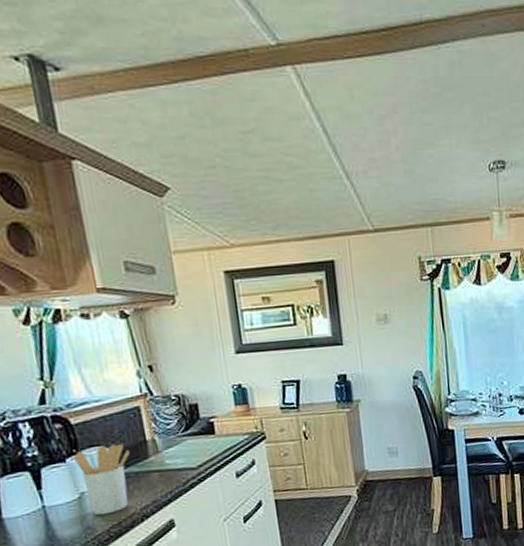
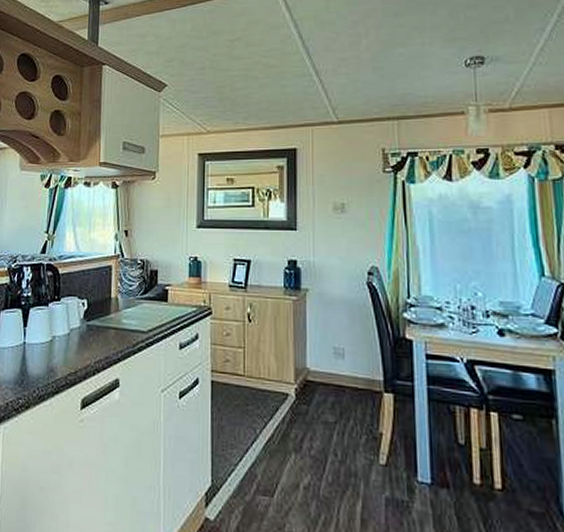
utensil holder: present [74,443,130,516] -> none [55,297,96,362]

